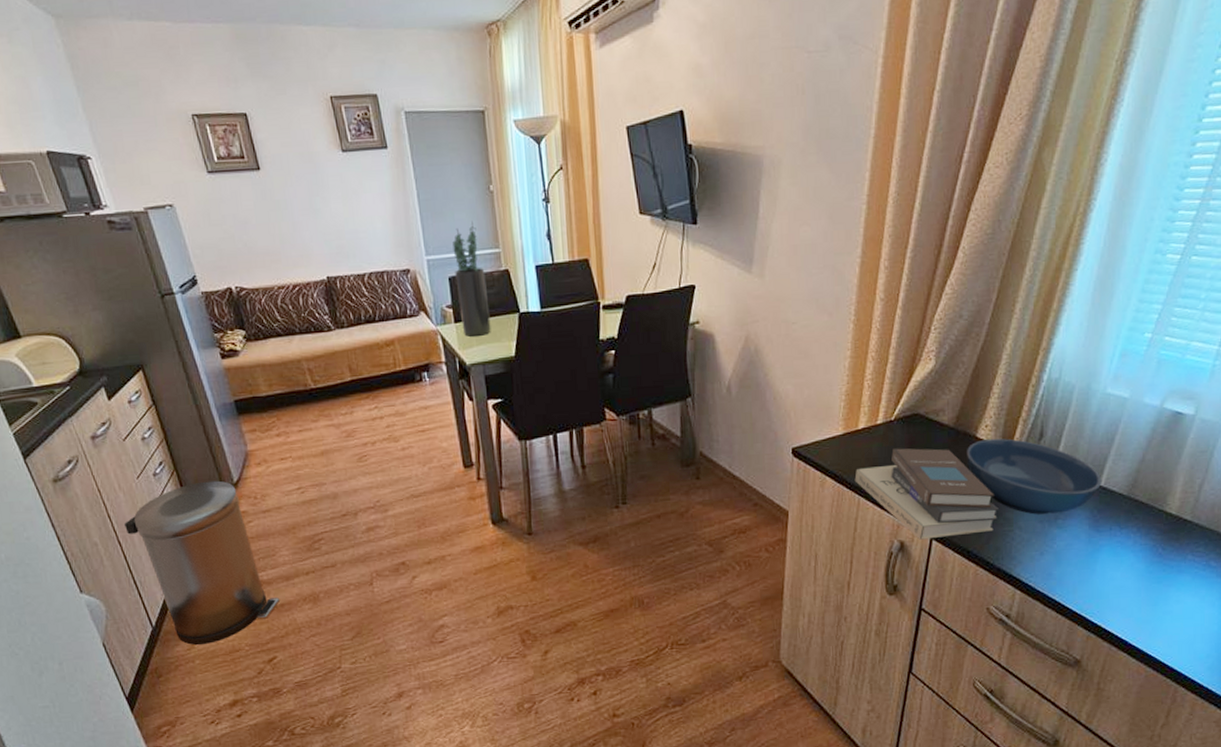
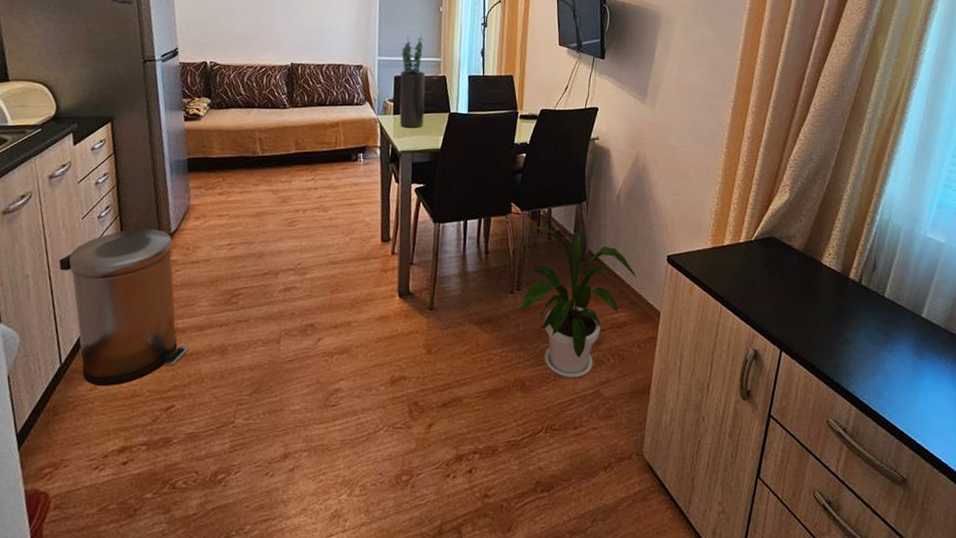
house plant: none [625,431,758,592] -> present [517,226,636,379]
books: present [854,448,999,540] -> none [718,265,838,351]
bowl: present [967,438,1102,515] -> none [813,265,924,338]

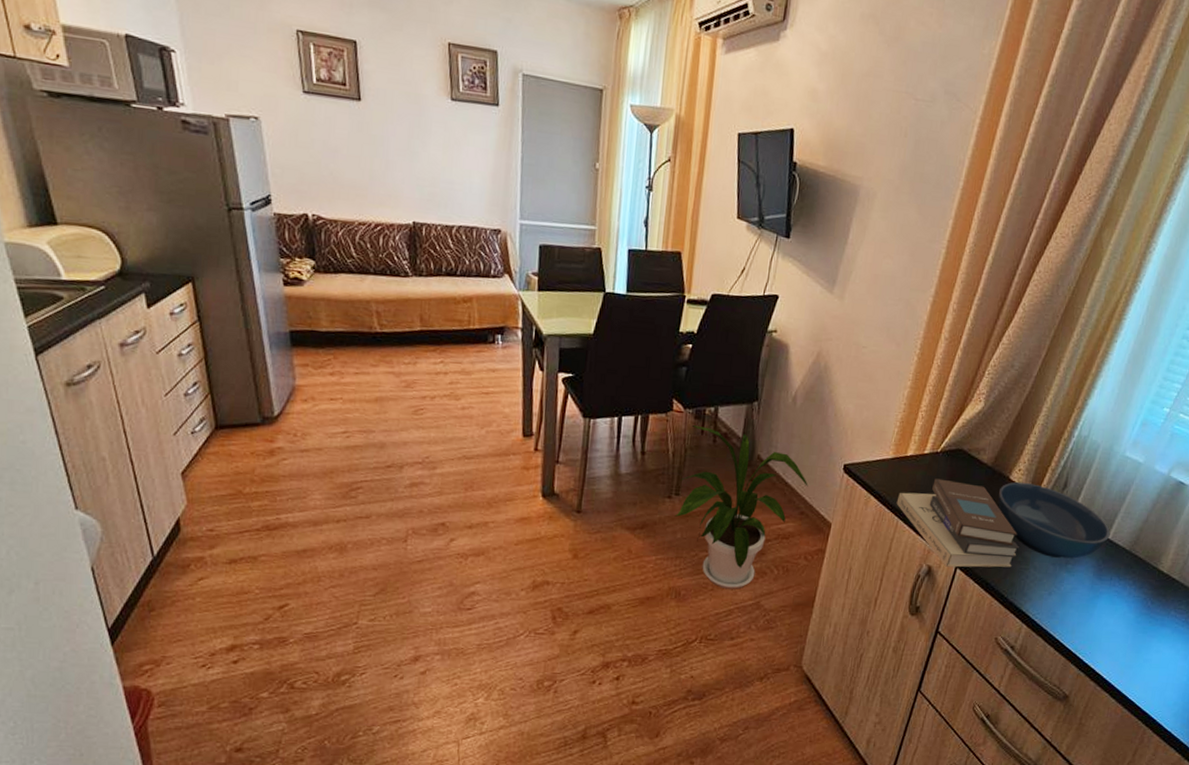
pedal bin: present [59,228,190,386] -> none [141,410,304,582]
vase: present [399,33,426,128] -> none [544,194,577,309]
books: none [718,265,838,351] -> present [896,478,1019,568]
bowl: none [813,265,924,338] -> present [998,482,1111,559]

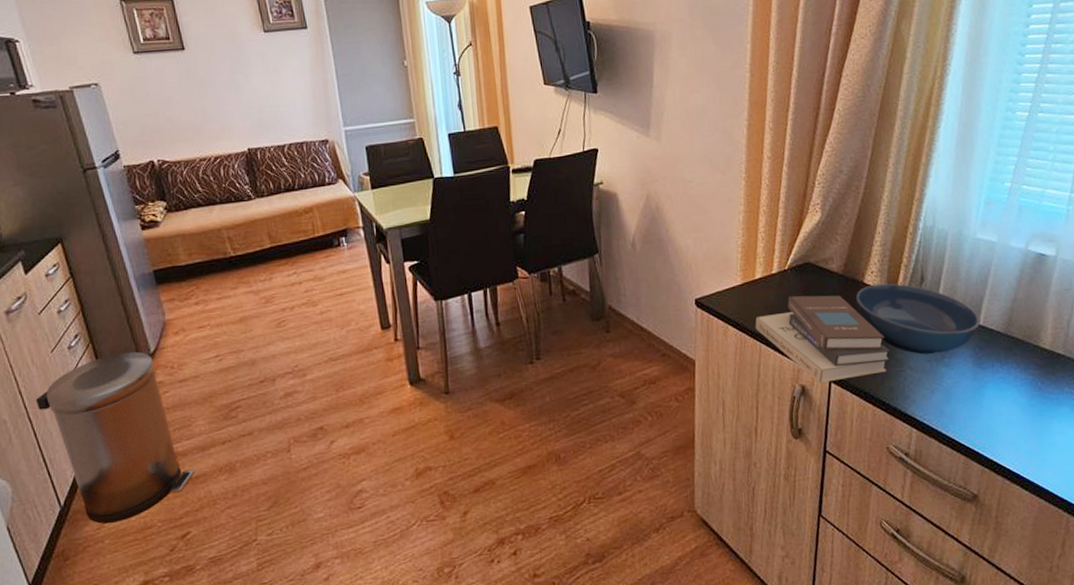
pedal bin: none [141,410,304,582] -> present [36,351,196,524]
house plant: present [674,425,808,589] -> none [539,287,664,444]

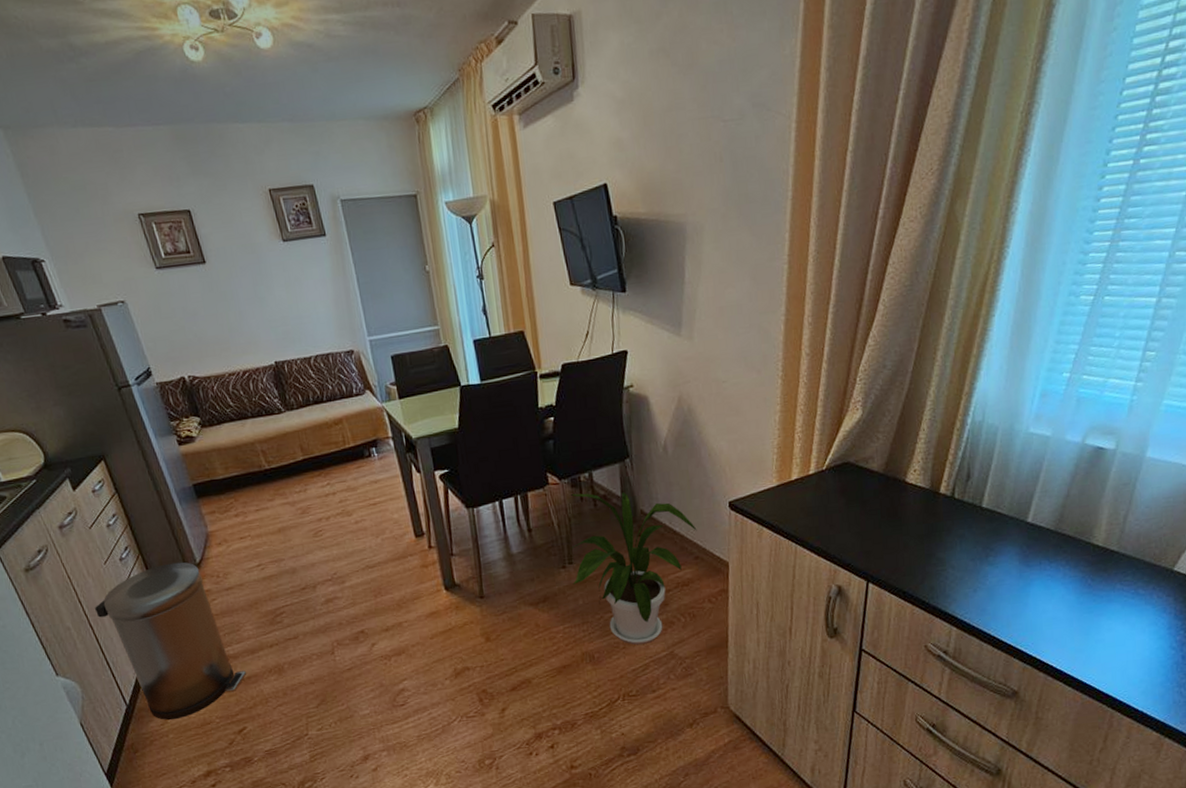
house plant: none [539,287,664,444] -> present [570,492,697,645]
books: present [755,295,890,383] -> none [790,494,931,583]
bowl: present [856,283,981,355] -> none [897,481,1030,553]

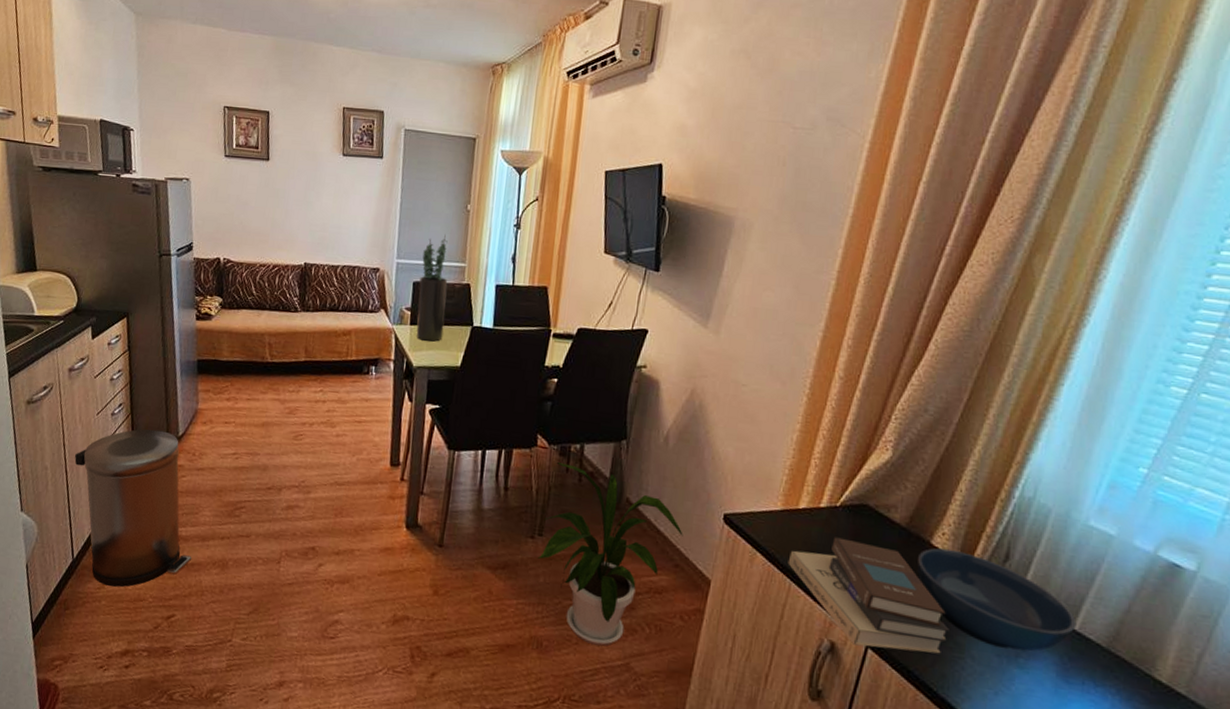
vase: none [393,300,434,412] -> present [416,234,448,342]
books: none [790,494,931,583] -> present [787,537,949,654]
bowl: none [897,481,1030,553] -> present [917,548,1077,651]

